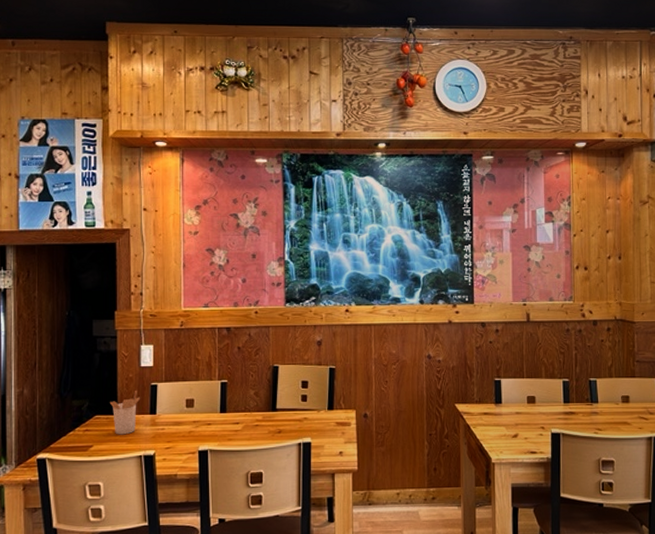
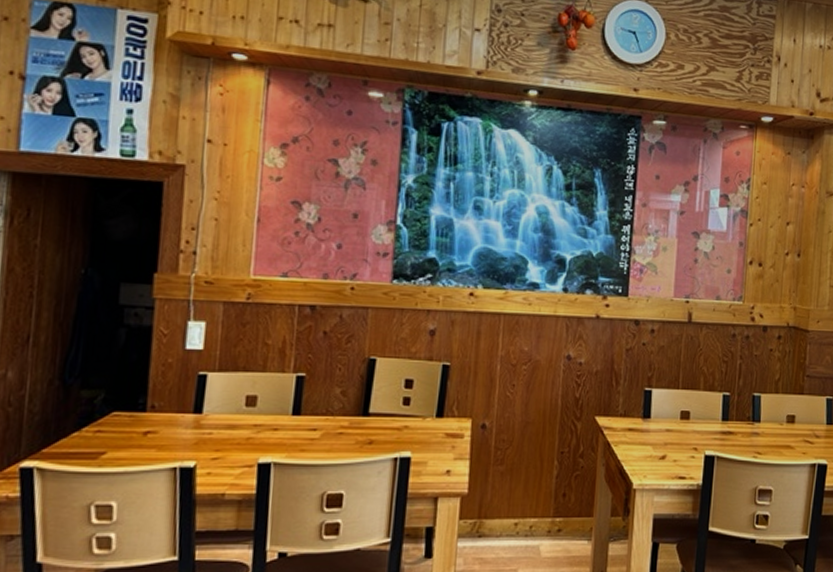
utensil holder: present [110,391,141,435] -> none [136,381,182,439]

